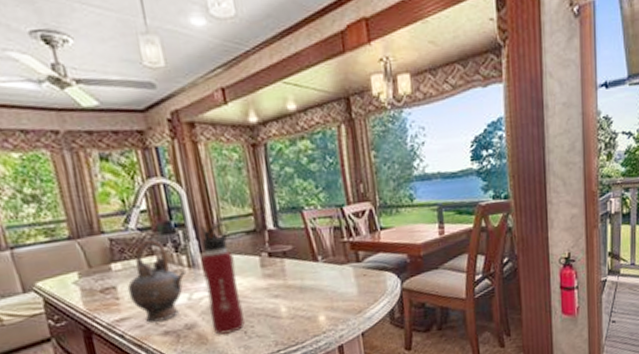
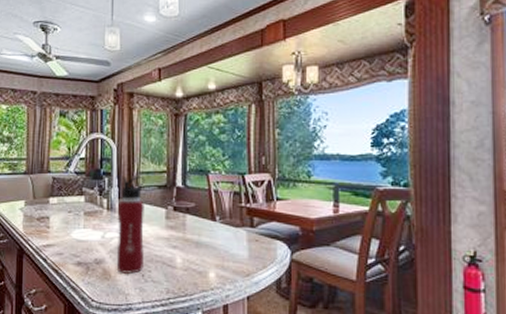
teapot: present [127,239,187,323] -> none [57,182,105,252]

